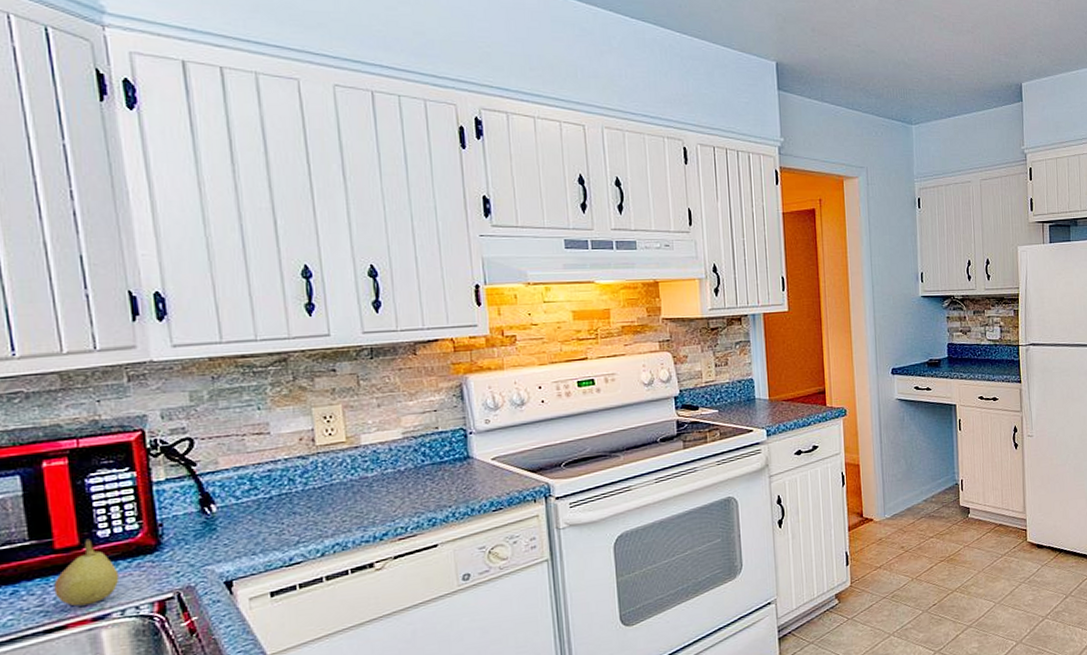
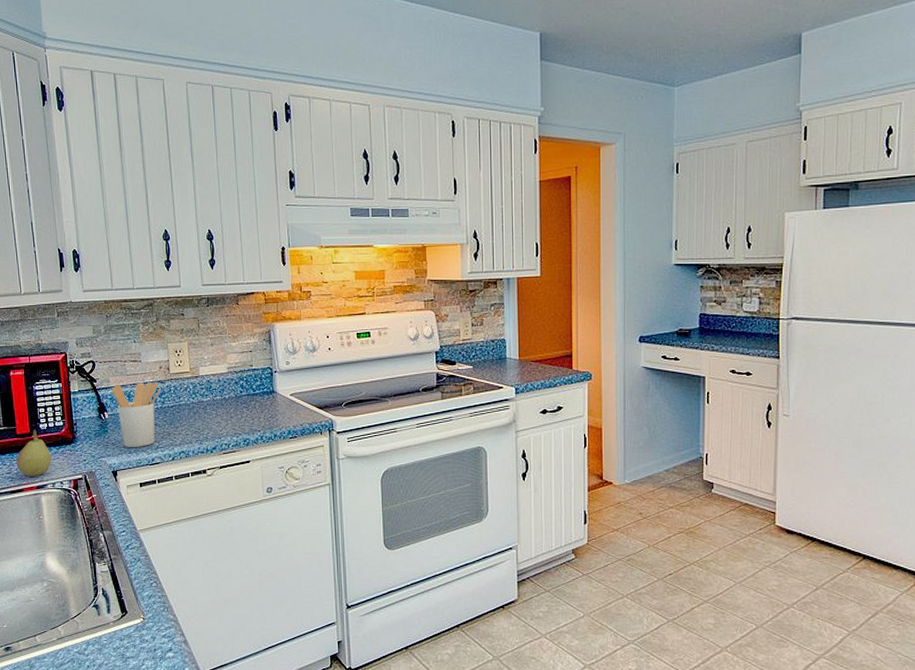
utensil holder: none [222,459,302,547] -> present [112,382,161,447]

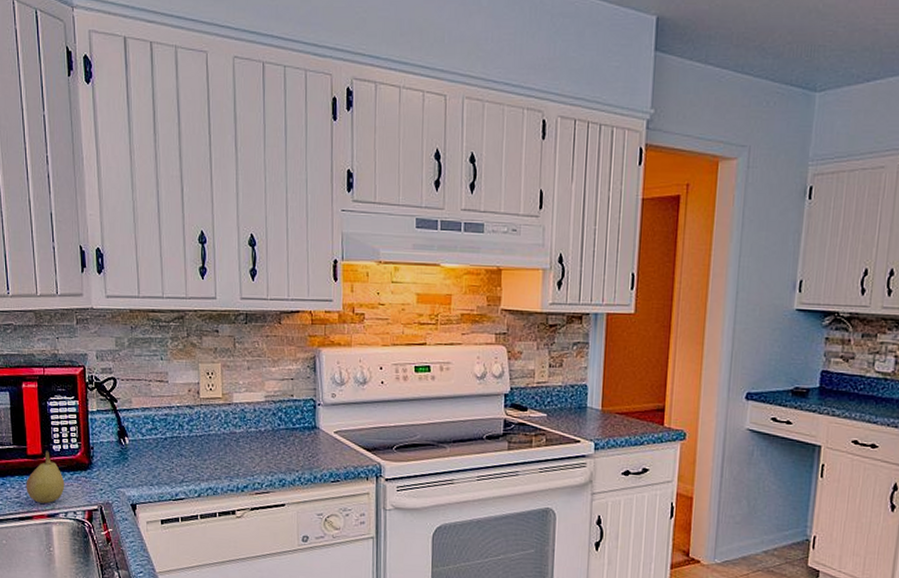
utensil holder: present [112,382,161,447] -> none [134,406,189,480]

